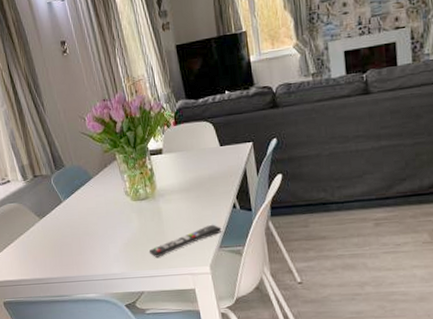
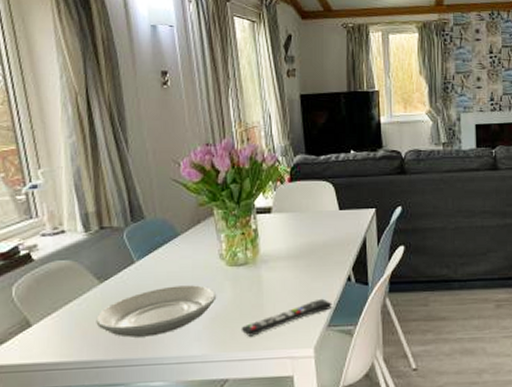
plate: none [41,217,127,260] -> present [96,285,217,338]

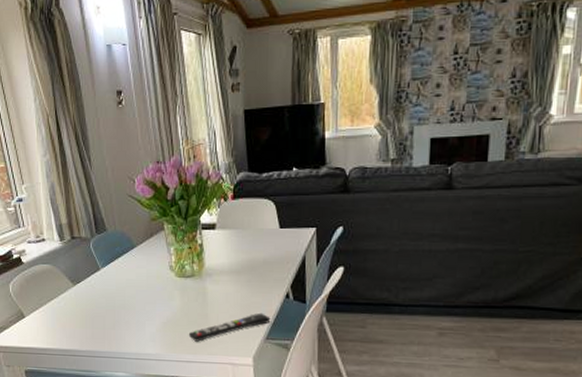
plate: present [96,285,217,338] -> none [72,292,168,334]

